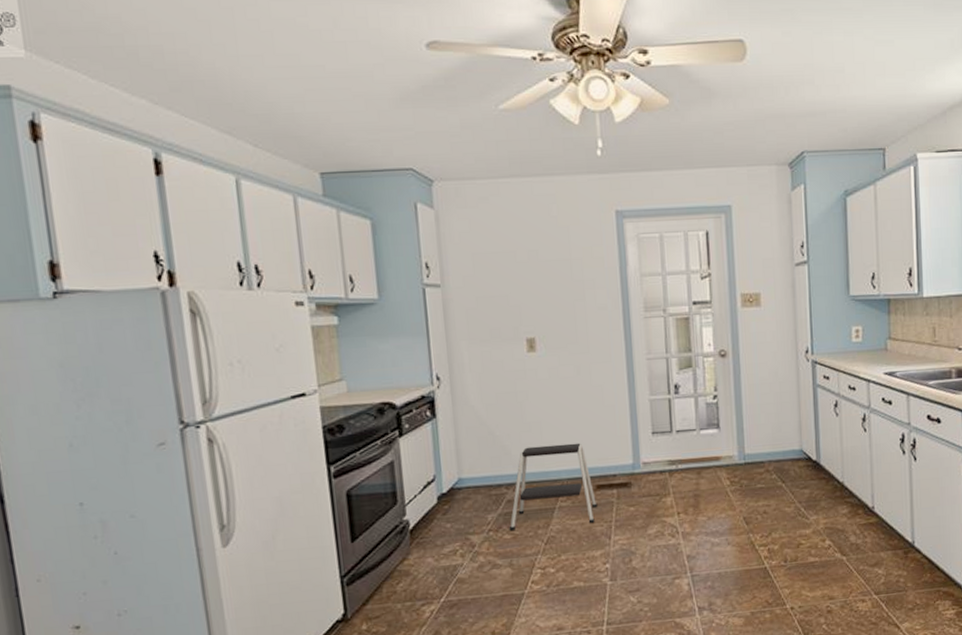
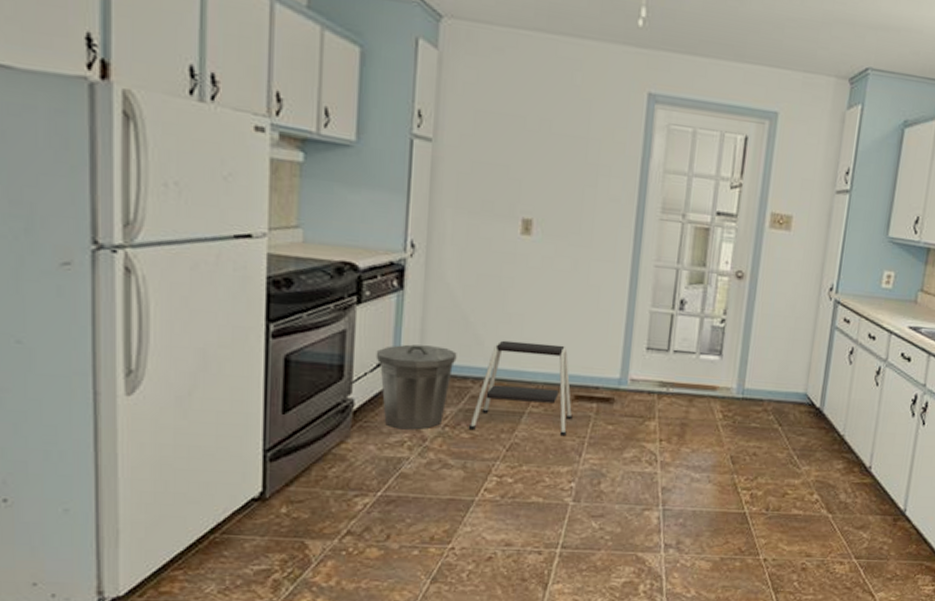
trash can: none [421,461,490,540] -> present [376,344,457,430]

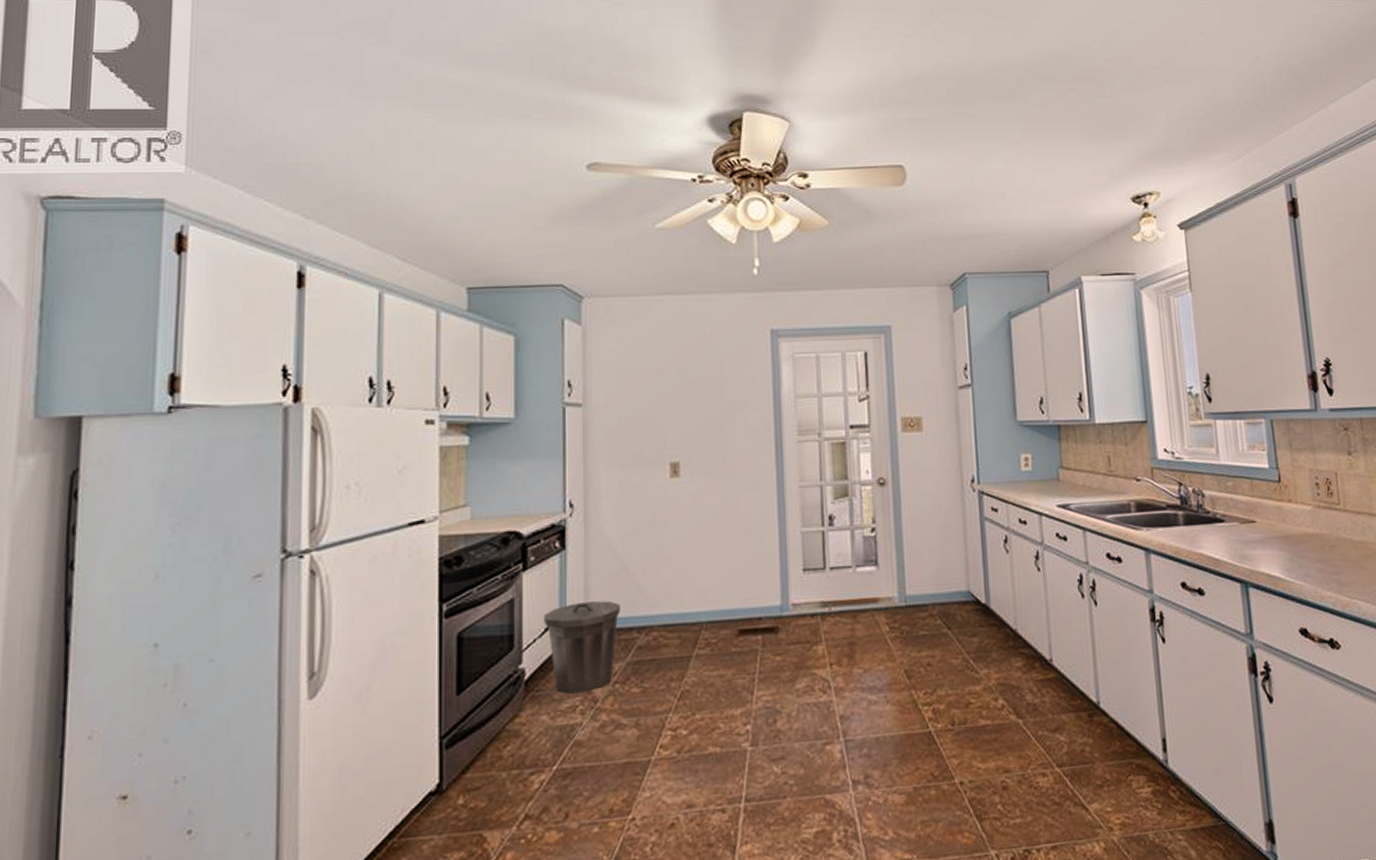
step stool: present [468,340,573,437] -> none [637,580,740,684]

